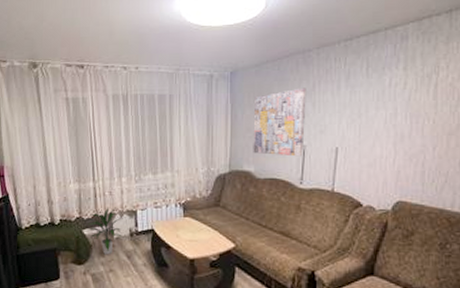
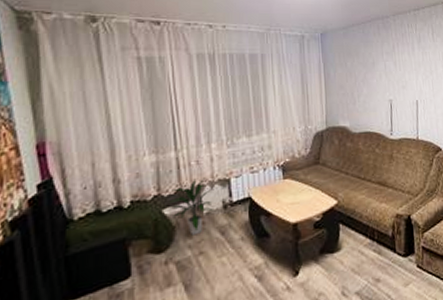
wall art: present [253,87,306,157] -> none [344,49,391,110]

